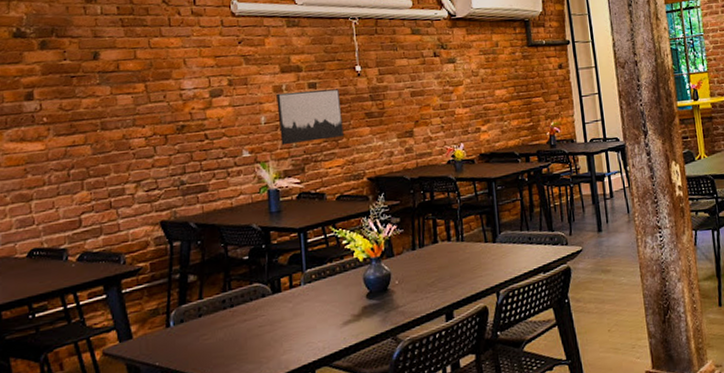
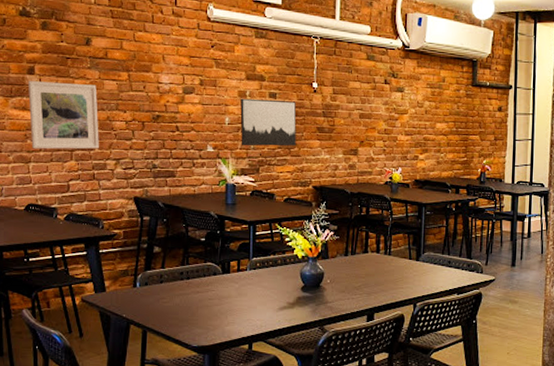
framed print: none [26,102,115,184] -> present [28,81,99,150]

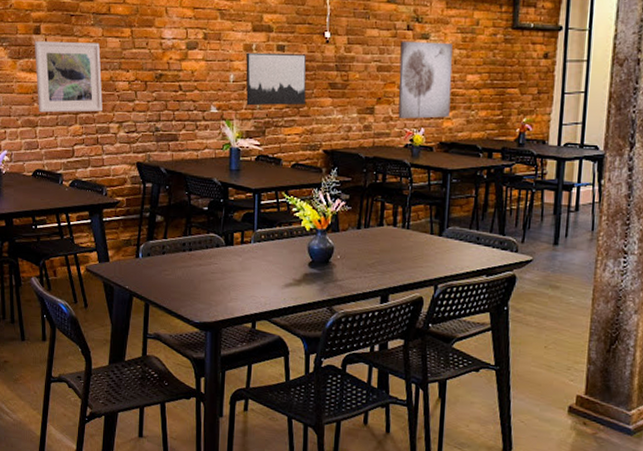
wall art: none [378,92,424,160] -> present [398,41,453,119]

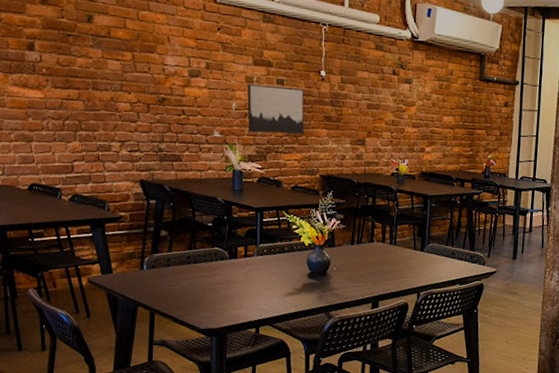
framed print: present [35,41,103,113] -> none [28,57,103,130]
wall art: present [398,41,453,119] -> none [386,83,431,152]

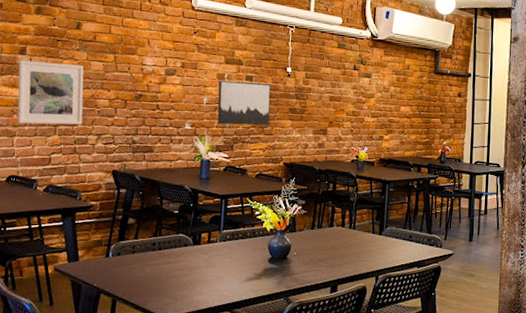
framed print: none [28,57,103,130] -> present [17,60,84,125]

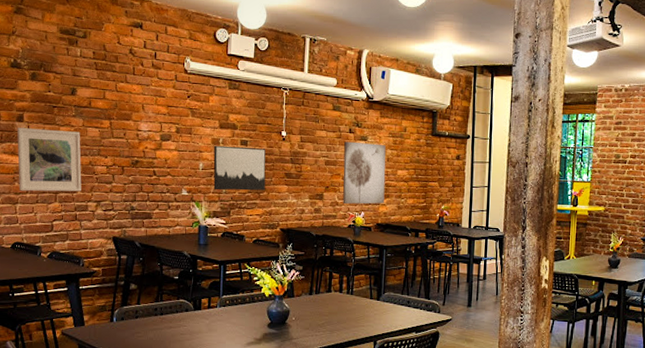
wall art: none [346,78,389,140] -> present [343,141,386,204]

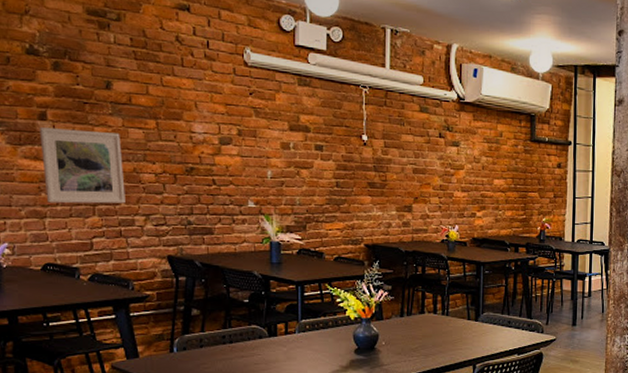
wall art: present [213,145,266,191] -> none [284,150,346,202]
wall art: present [343,141,386,204] -> none [433,147,481,217]

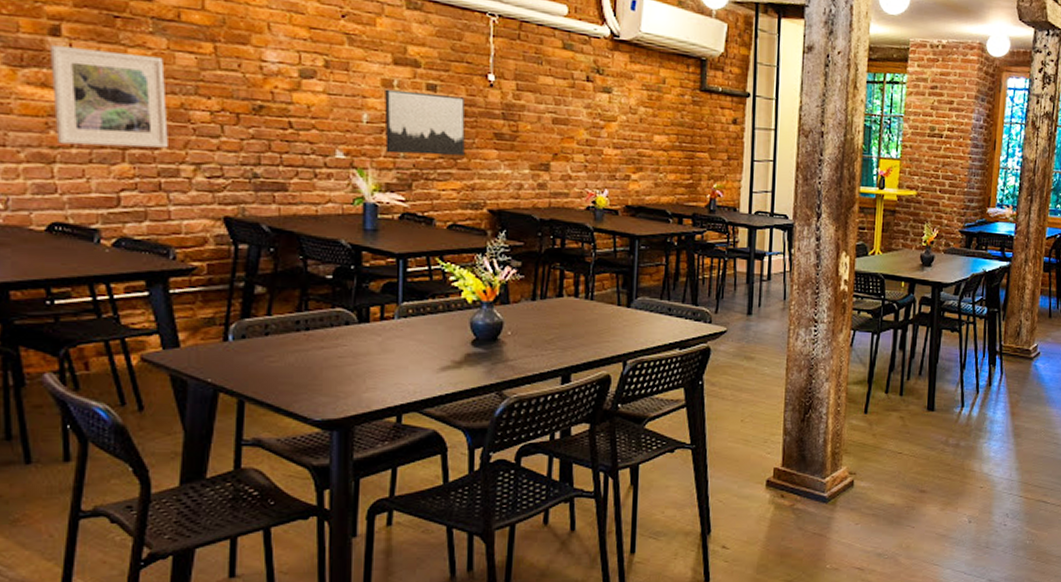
wall art: none [284,150,346,202] -> present [384,88,466,156]

